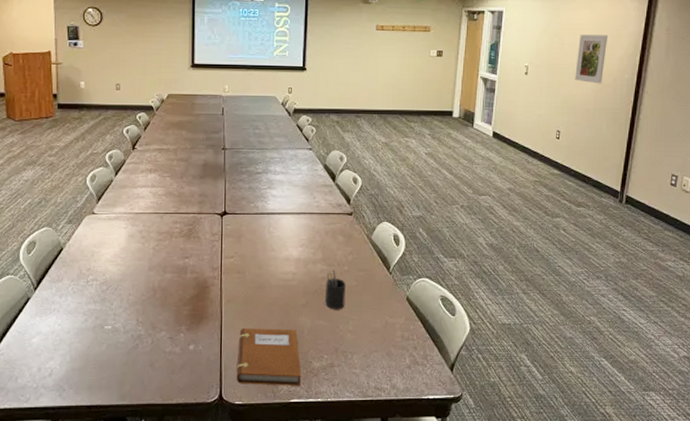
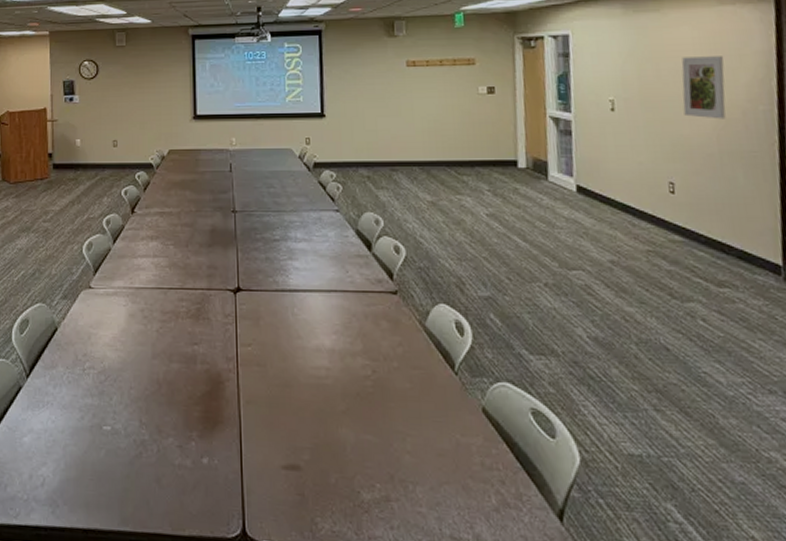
notebook: present [236,328,302,386] -> none [262,439,348,525]
pen holder: present [324,268,346,310] -> none [366,364,399,421]

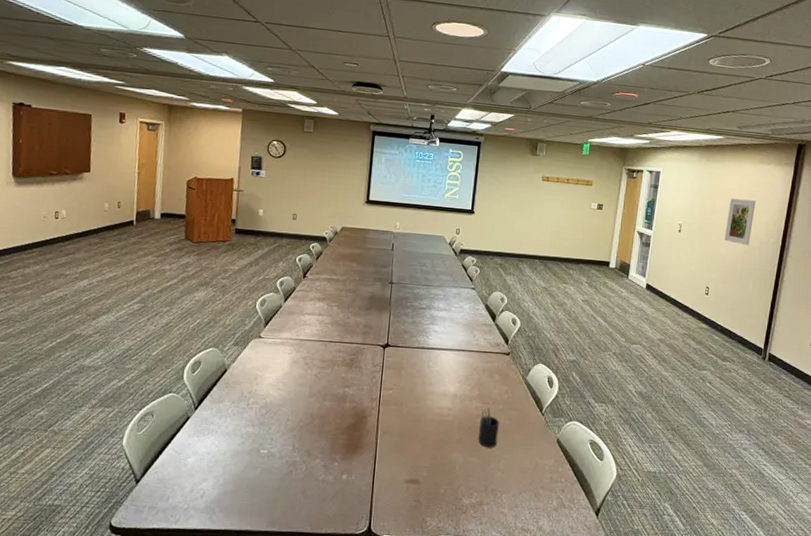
pen holder: none [366,364,399,421] -> present [477,406,499,448]

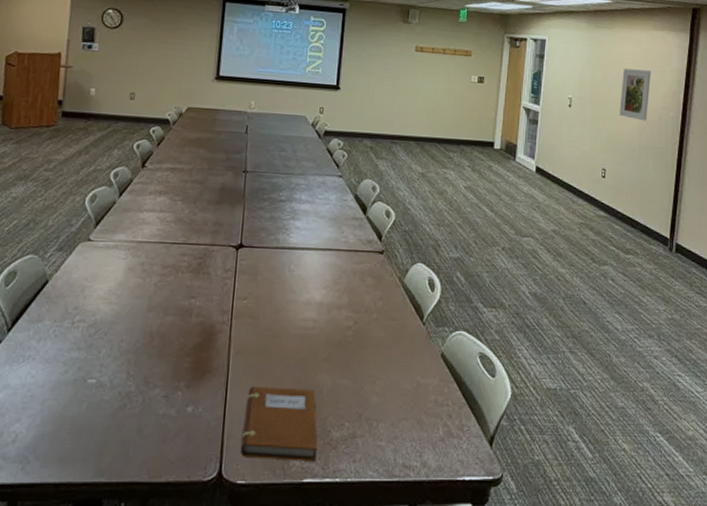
notebook: none [386,461,451,522] -> present [240,387,318,461]
pen holder: present [477,406,499,448] -> none [348,316,373,367]

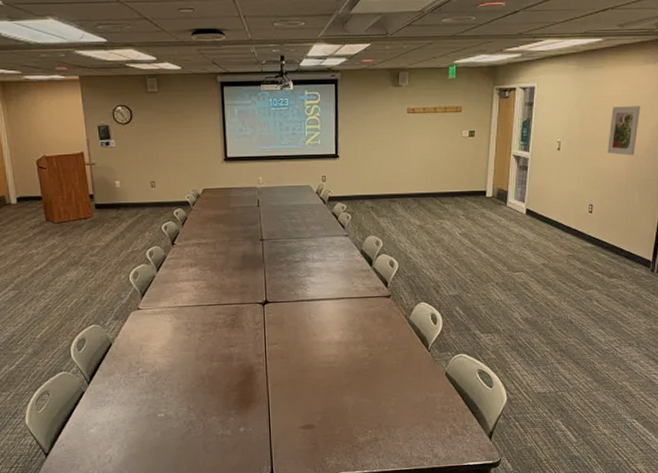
notebook: present [240,387,318,461] -> none [285,408,348,461]

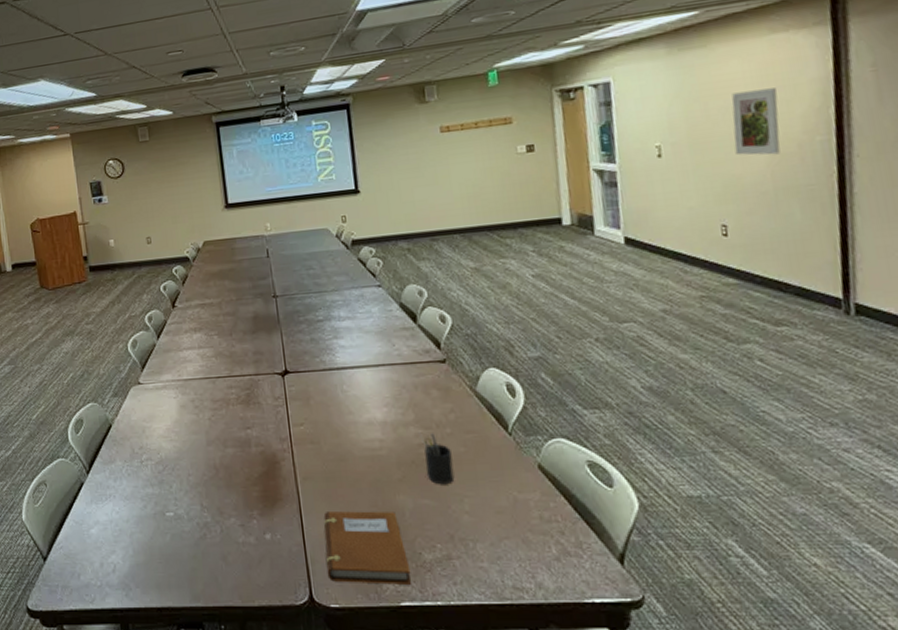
notebook: none [285,408,348,461] -> present [323,511,412,585]
pen holder: none [365,350,387,388] -> present [419,432,455,485]

